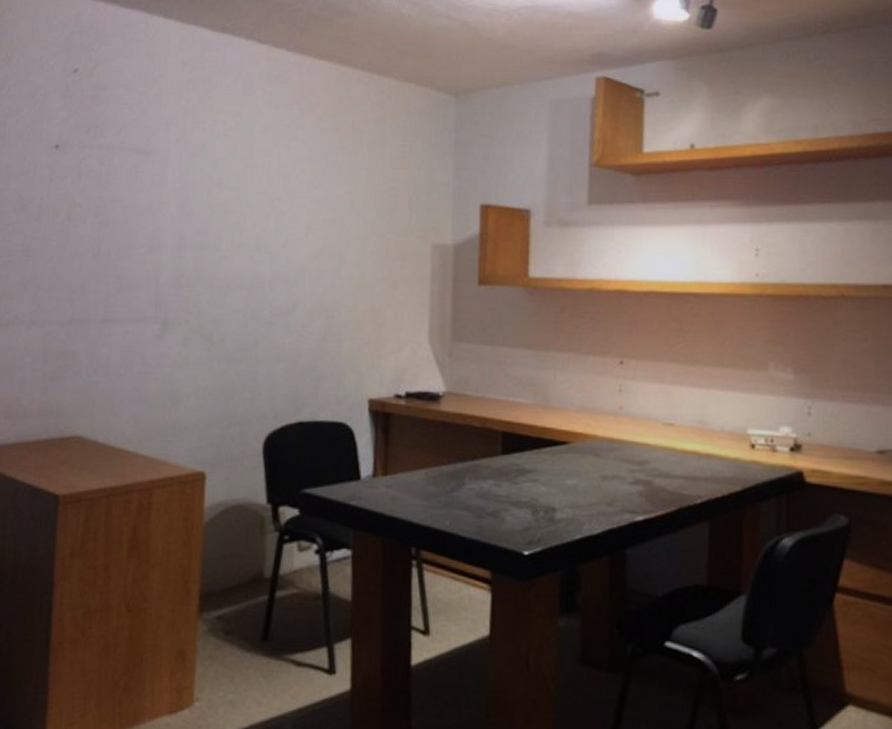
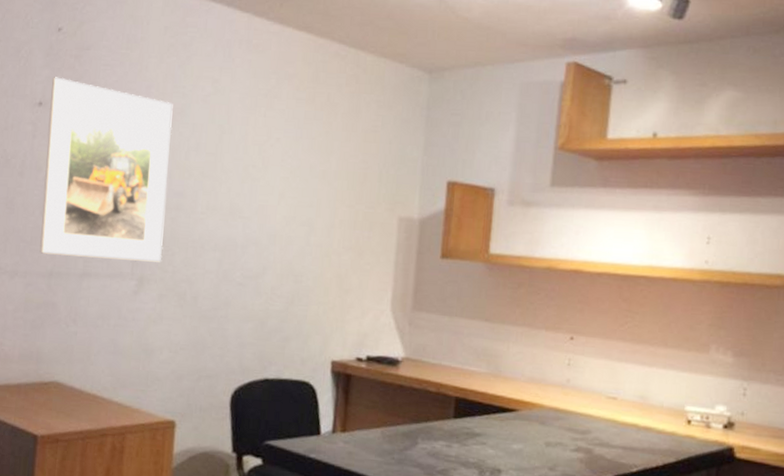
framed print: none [58,118,194,304] -> present [39,77,173,262]

